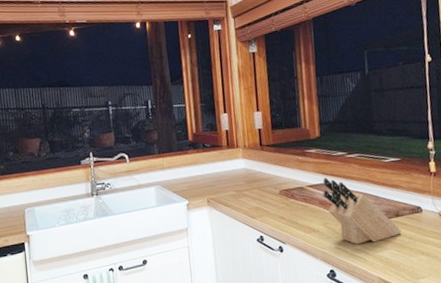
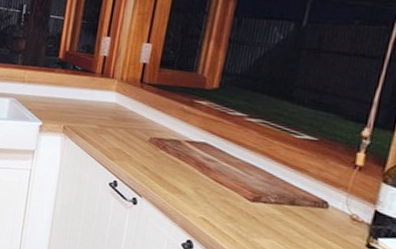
knife block: present [323,178,402,245] -> none [202,137,292,226]

